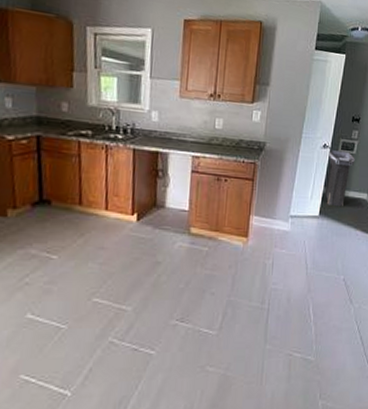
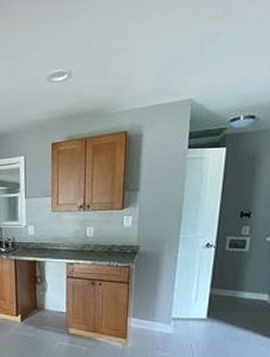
trash can: present [324,150,355,207] -> none [211,249,248,309]

